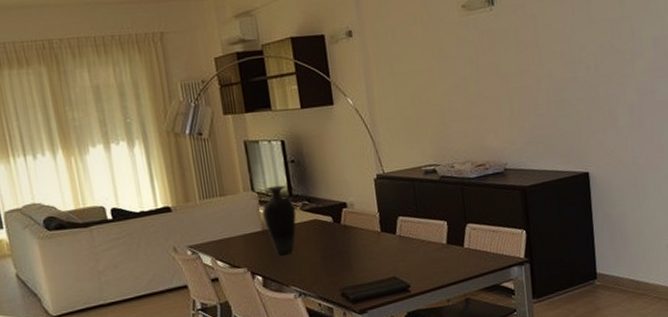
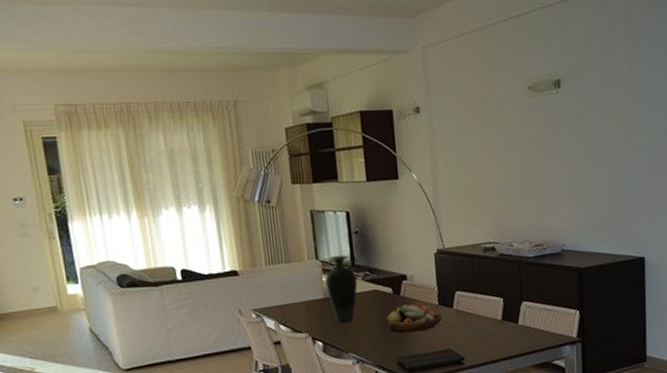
fruit bowl: none [326,232,385,263] -> present [384,304,441,333]

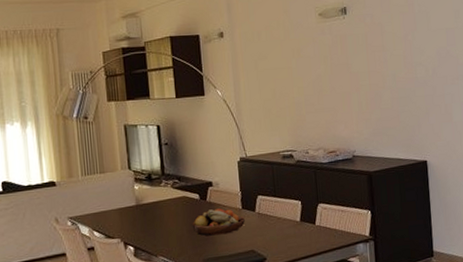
vase: present [325,255,358,323] -> none [137,164,167,229]

